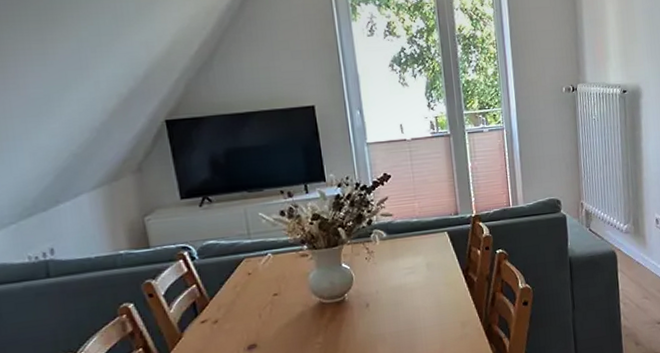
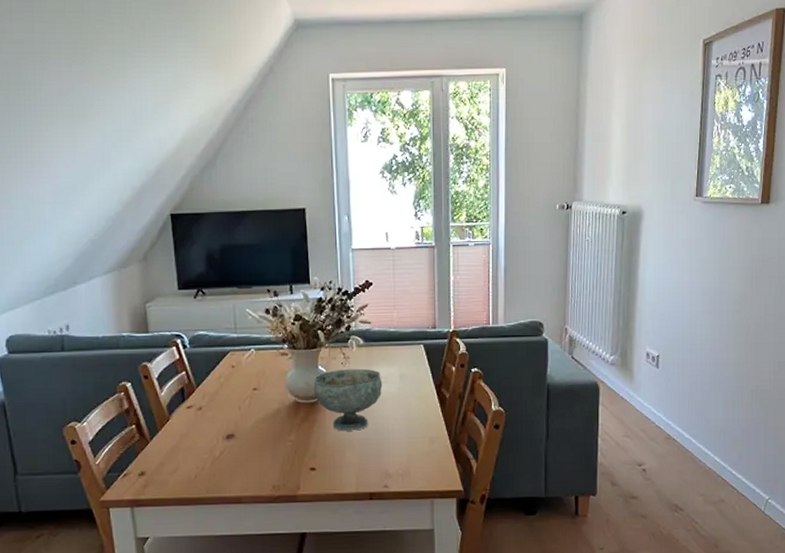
bowl: none [337,261,410,327] -> present [313,368,383,431]

